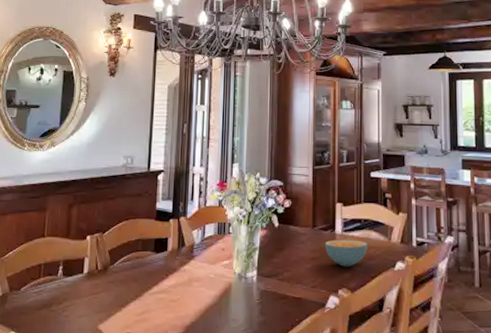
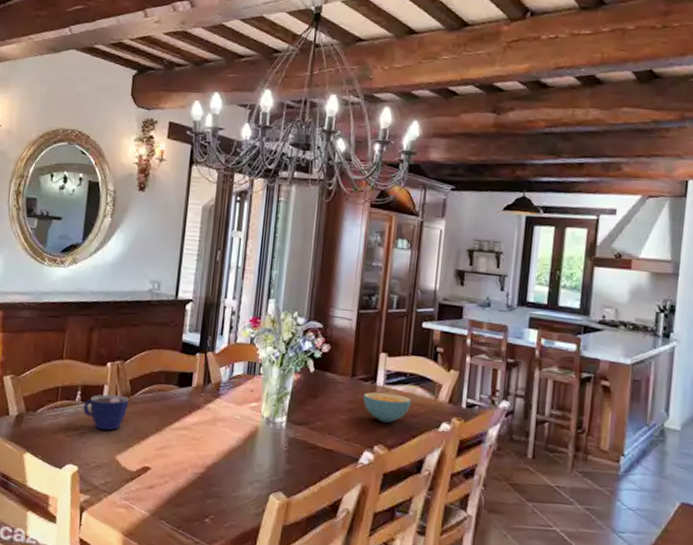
cup: none [65,266,109,302] -> present [83,394,130,431]

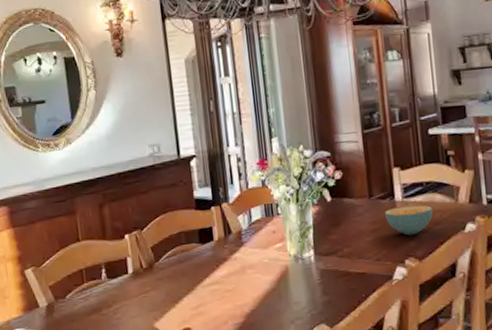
cup: present [83,394,130,431] -> none [110,264,156,302]

